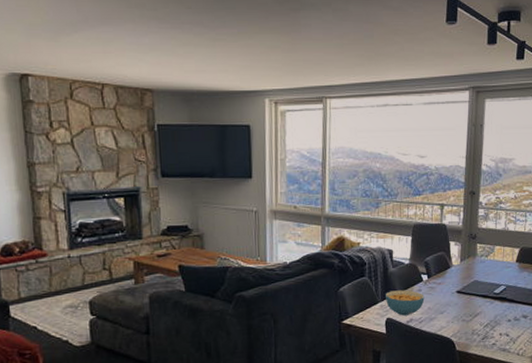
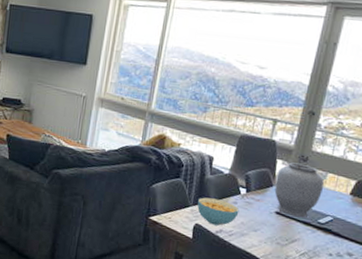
vase: none [452,241,493,292] -> present [274,162,324,218]

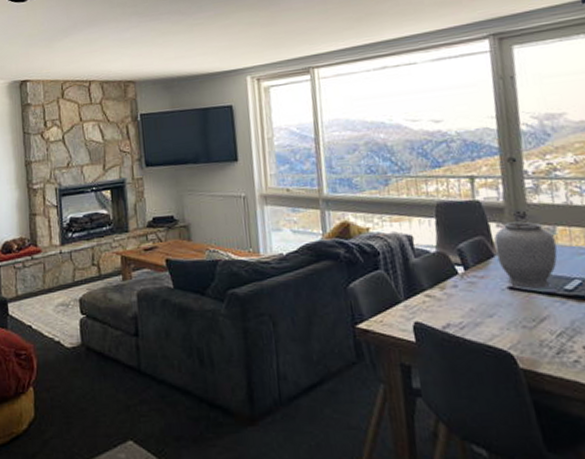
cereal bowl: present [197,197,240,226] -> none [409,285,464,320]

